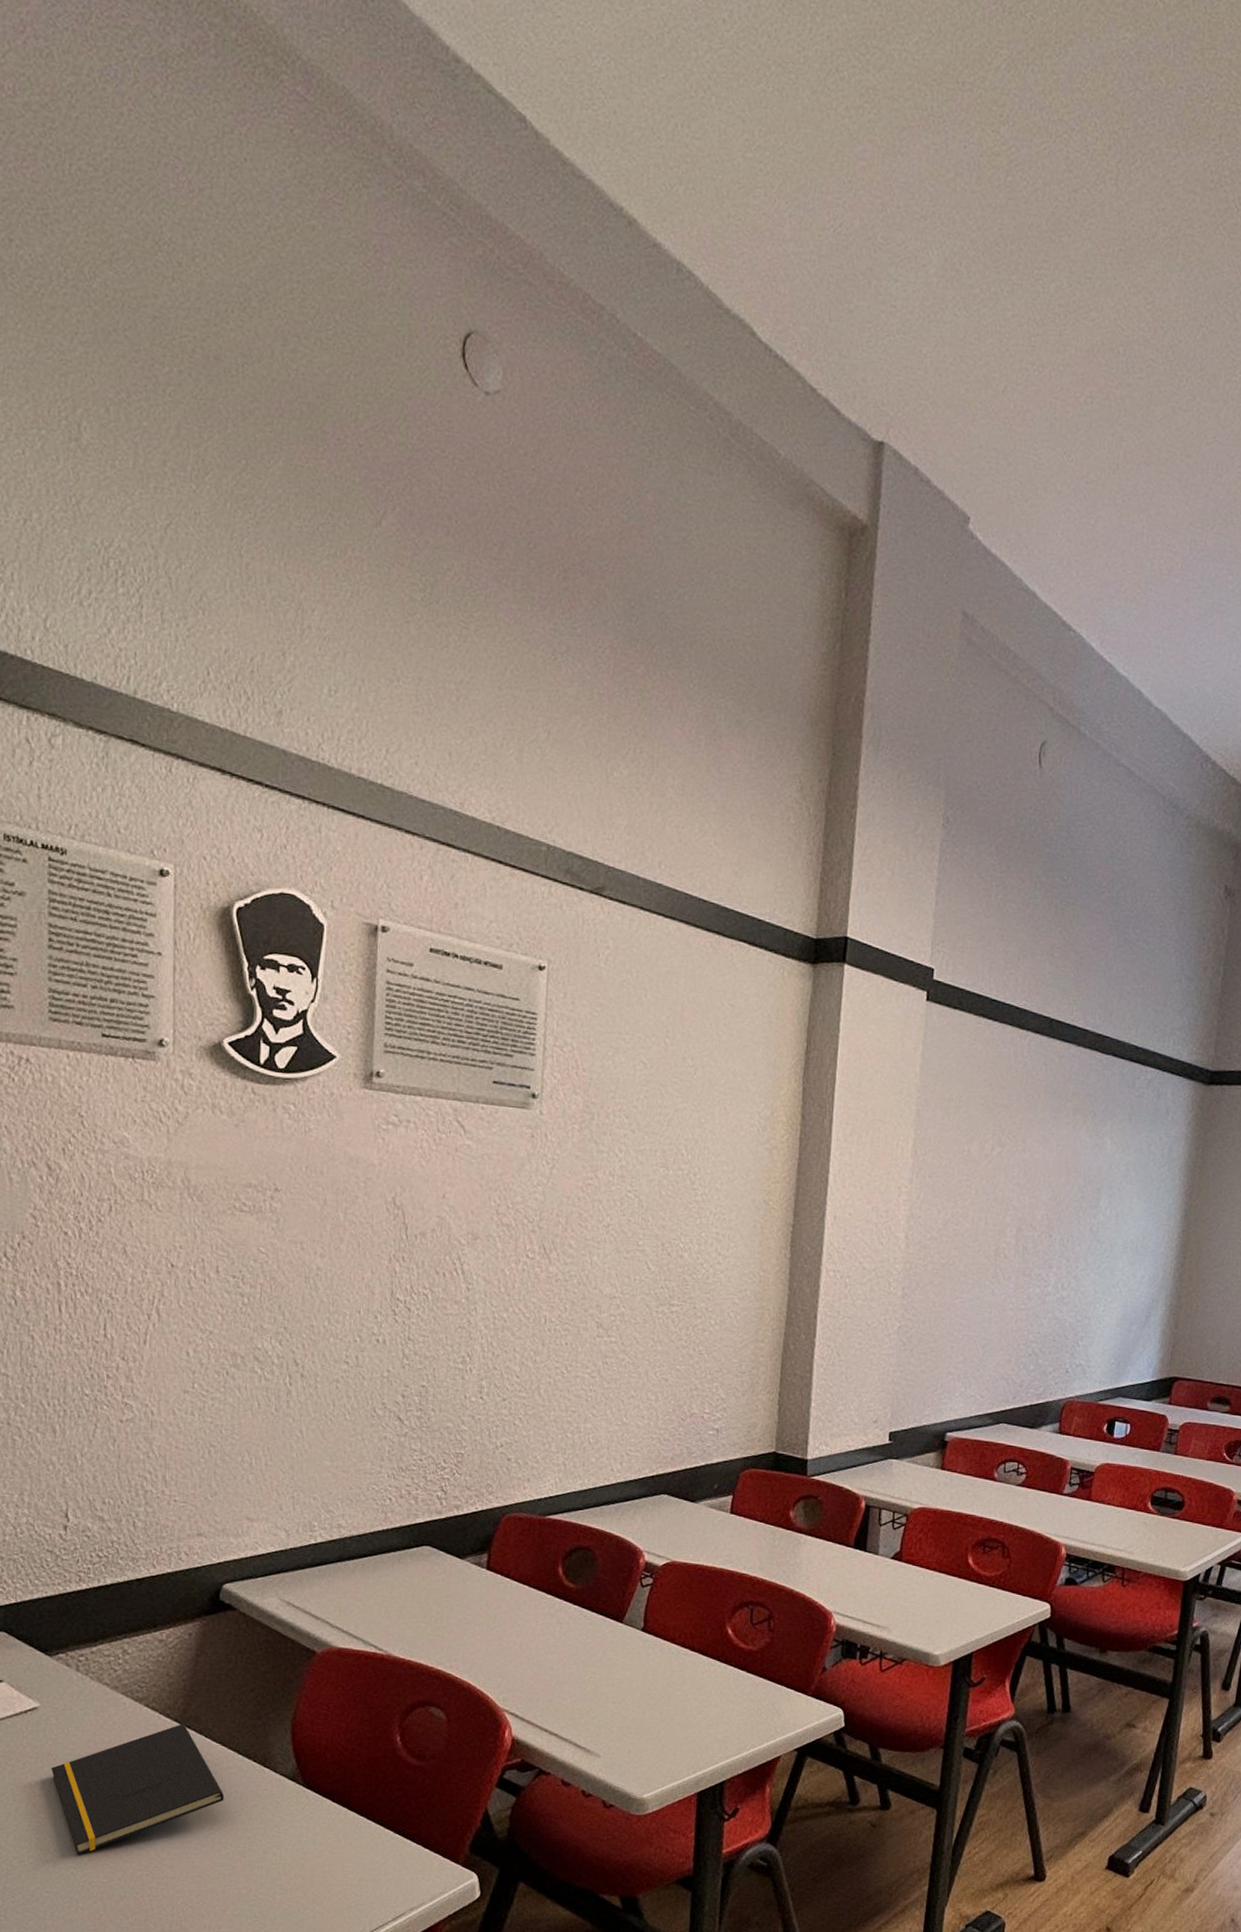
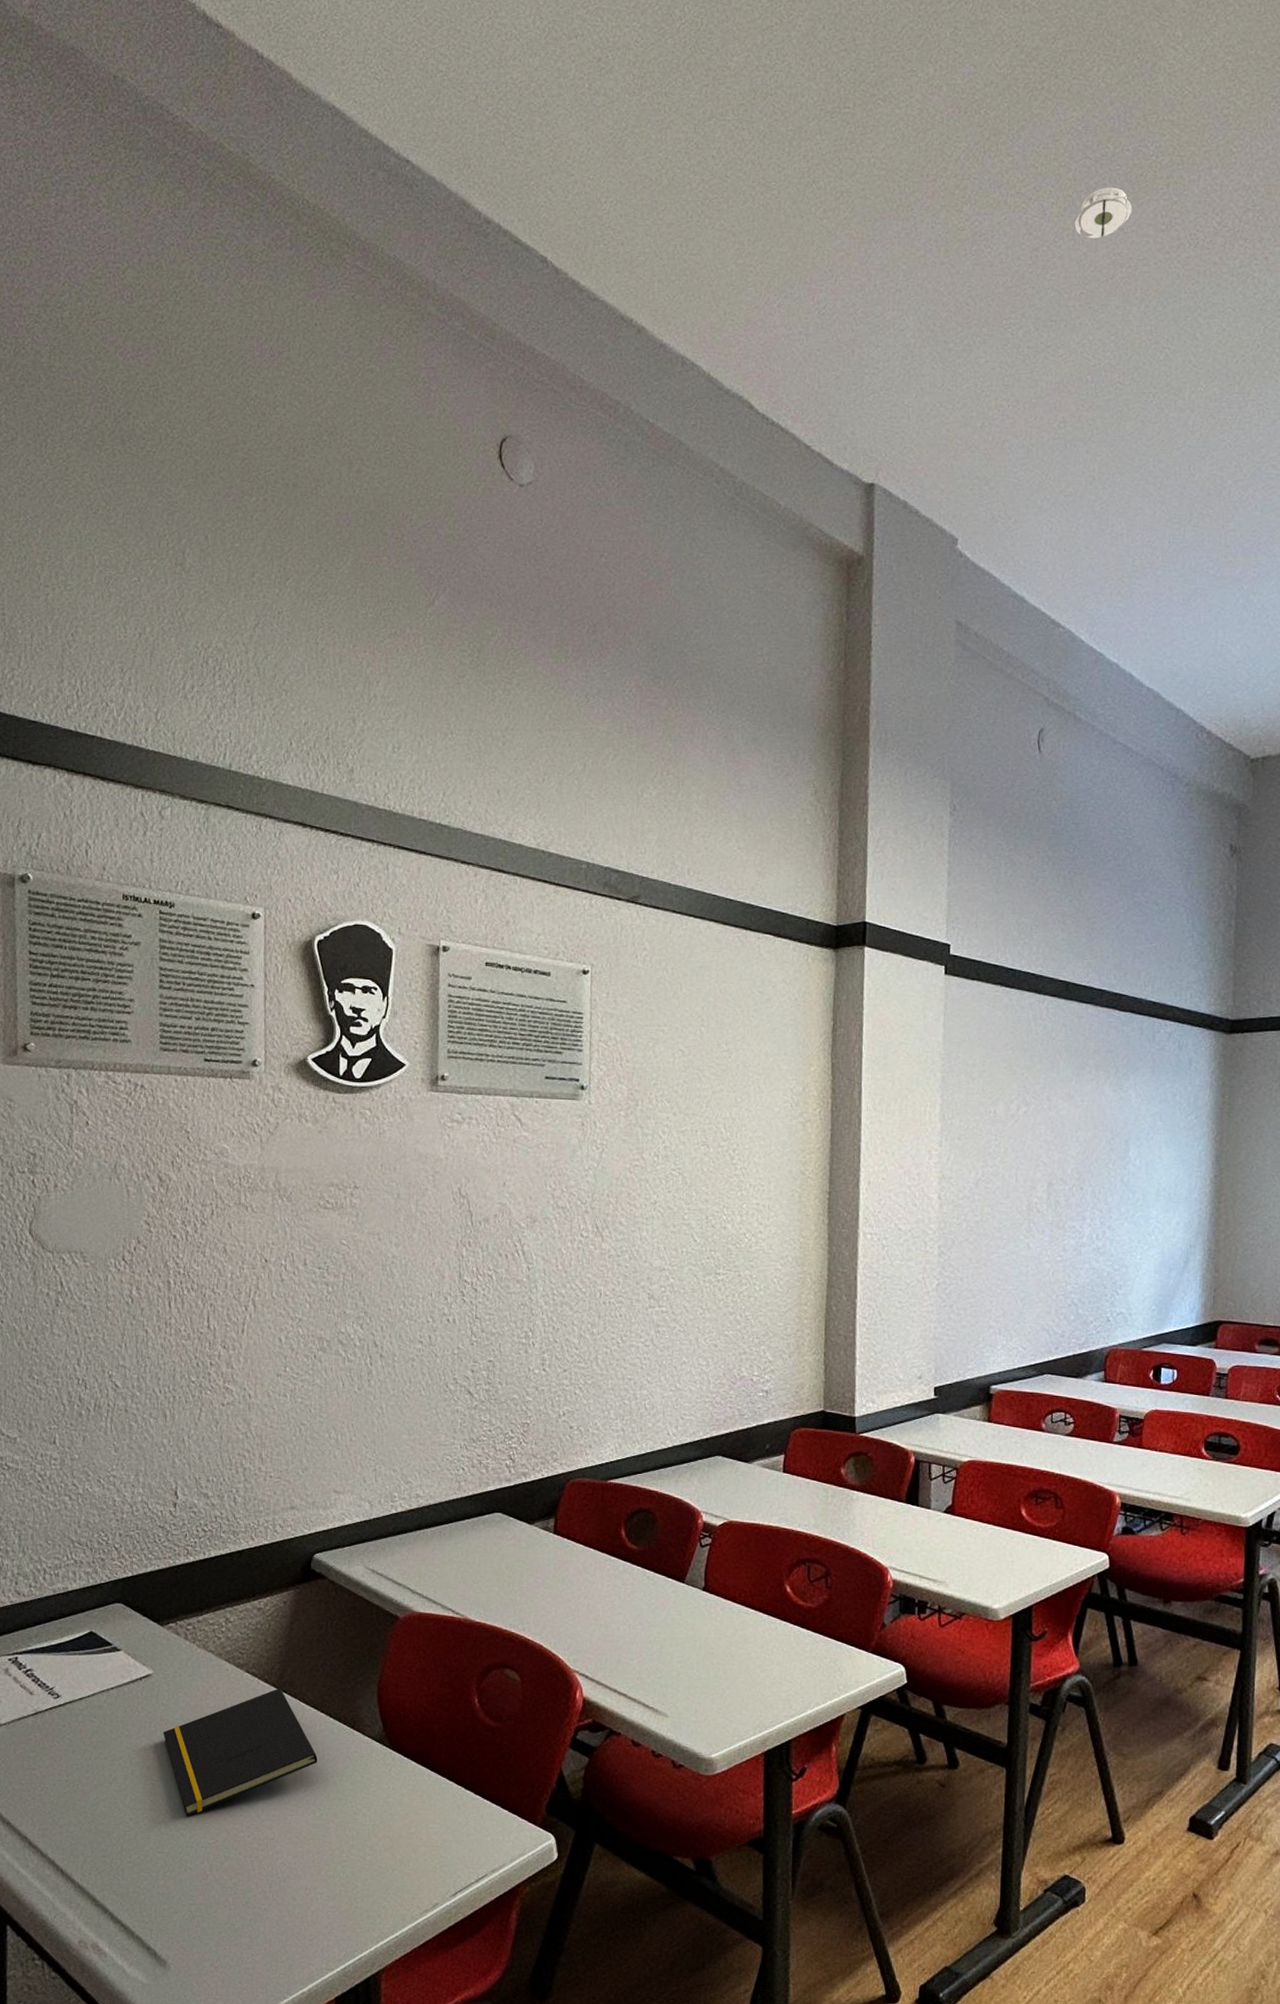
smoke detector: none [1113,128,1181,192] -> present [1071,187,1133,245]

